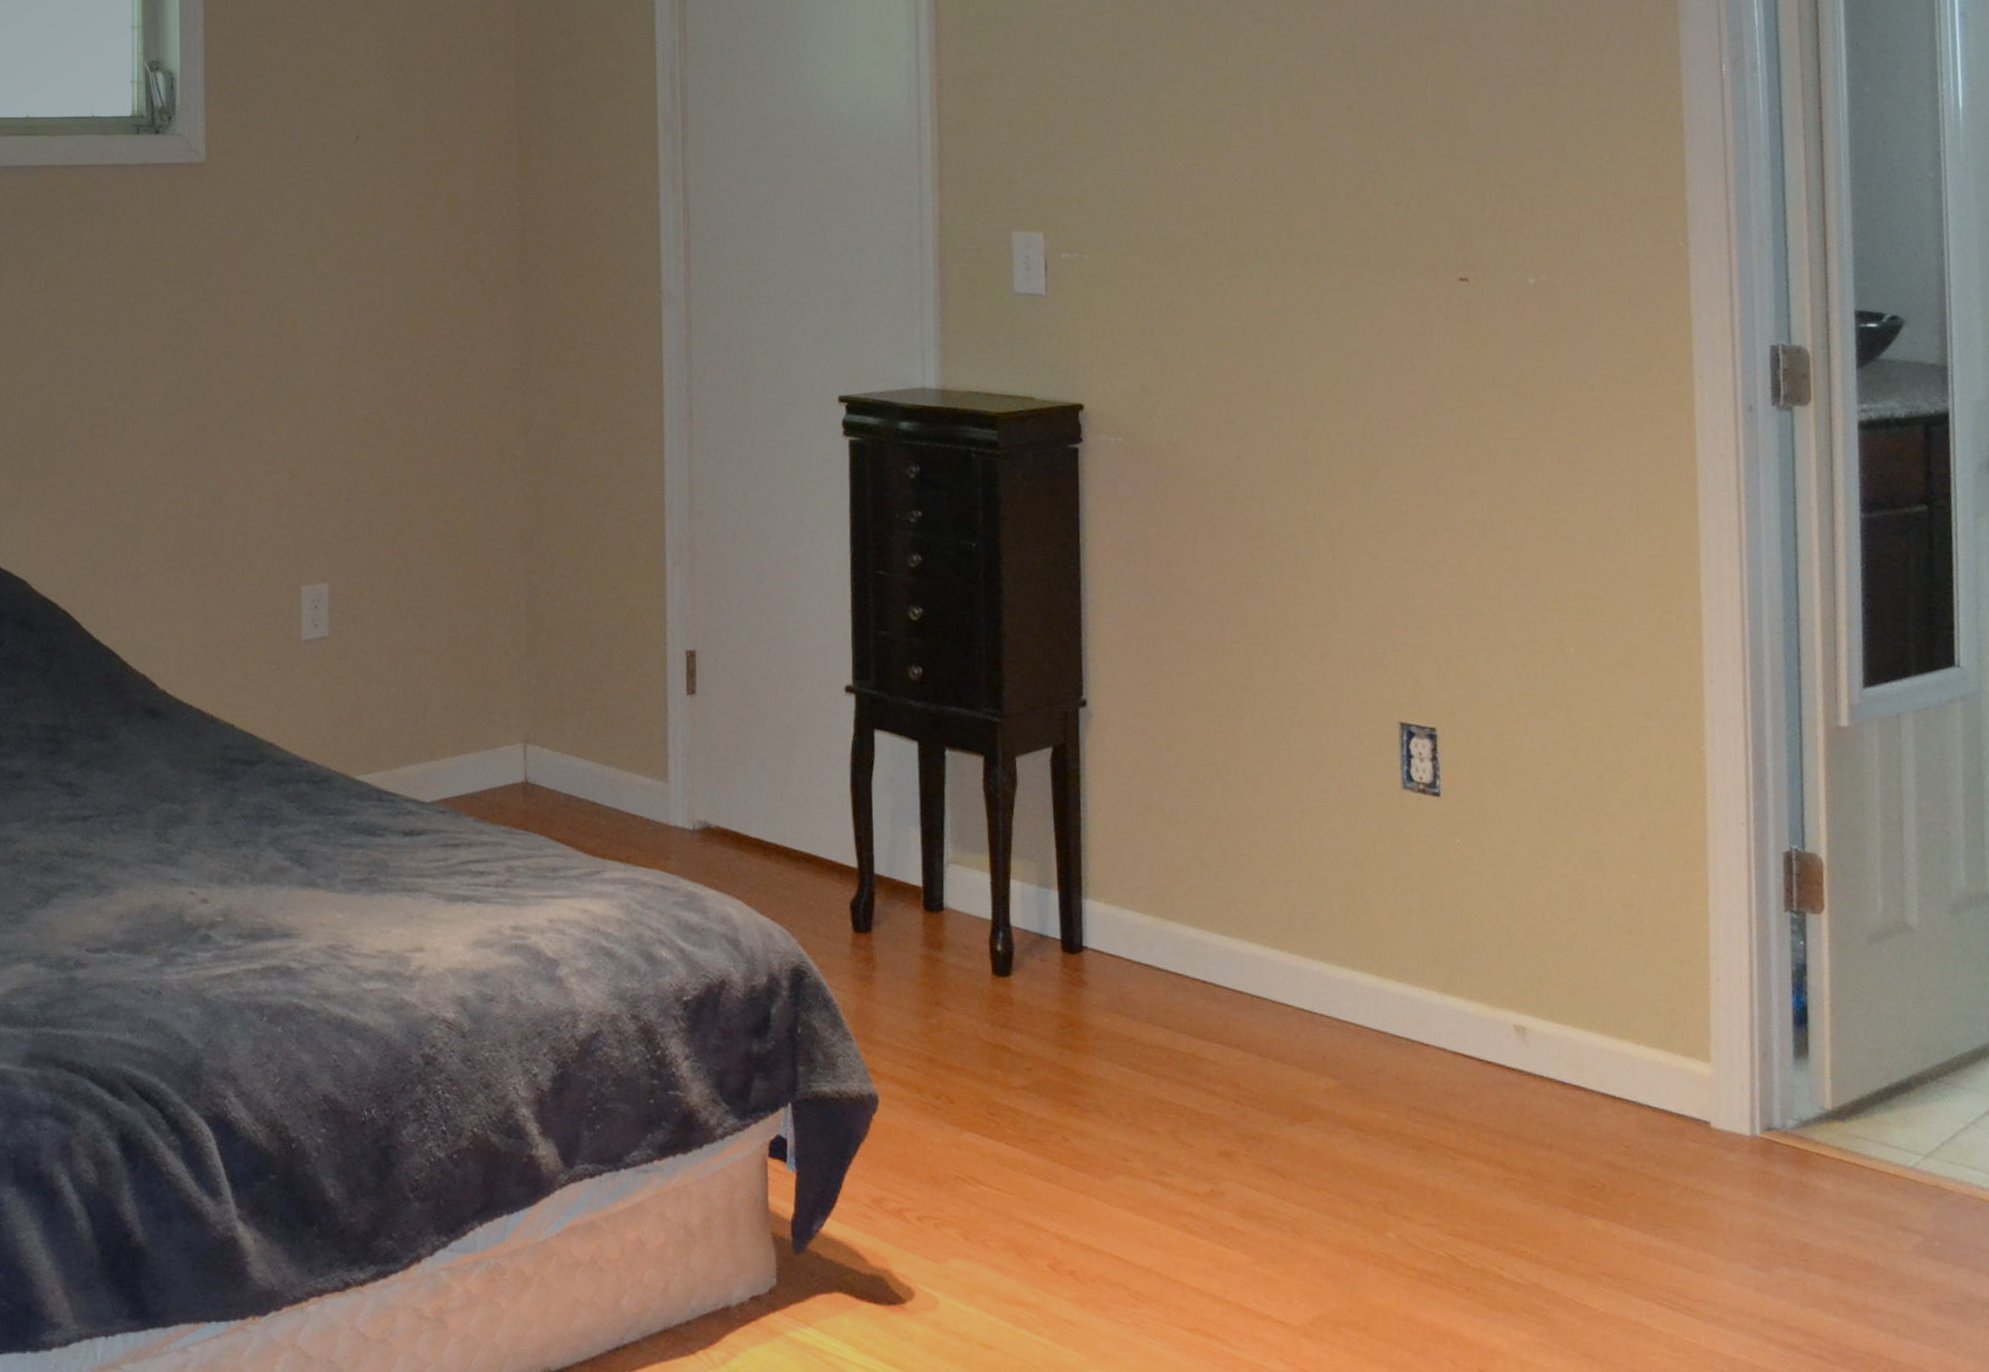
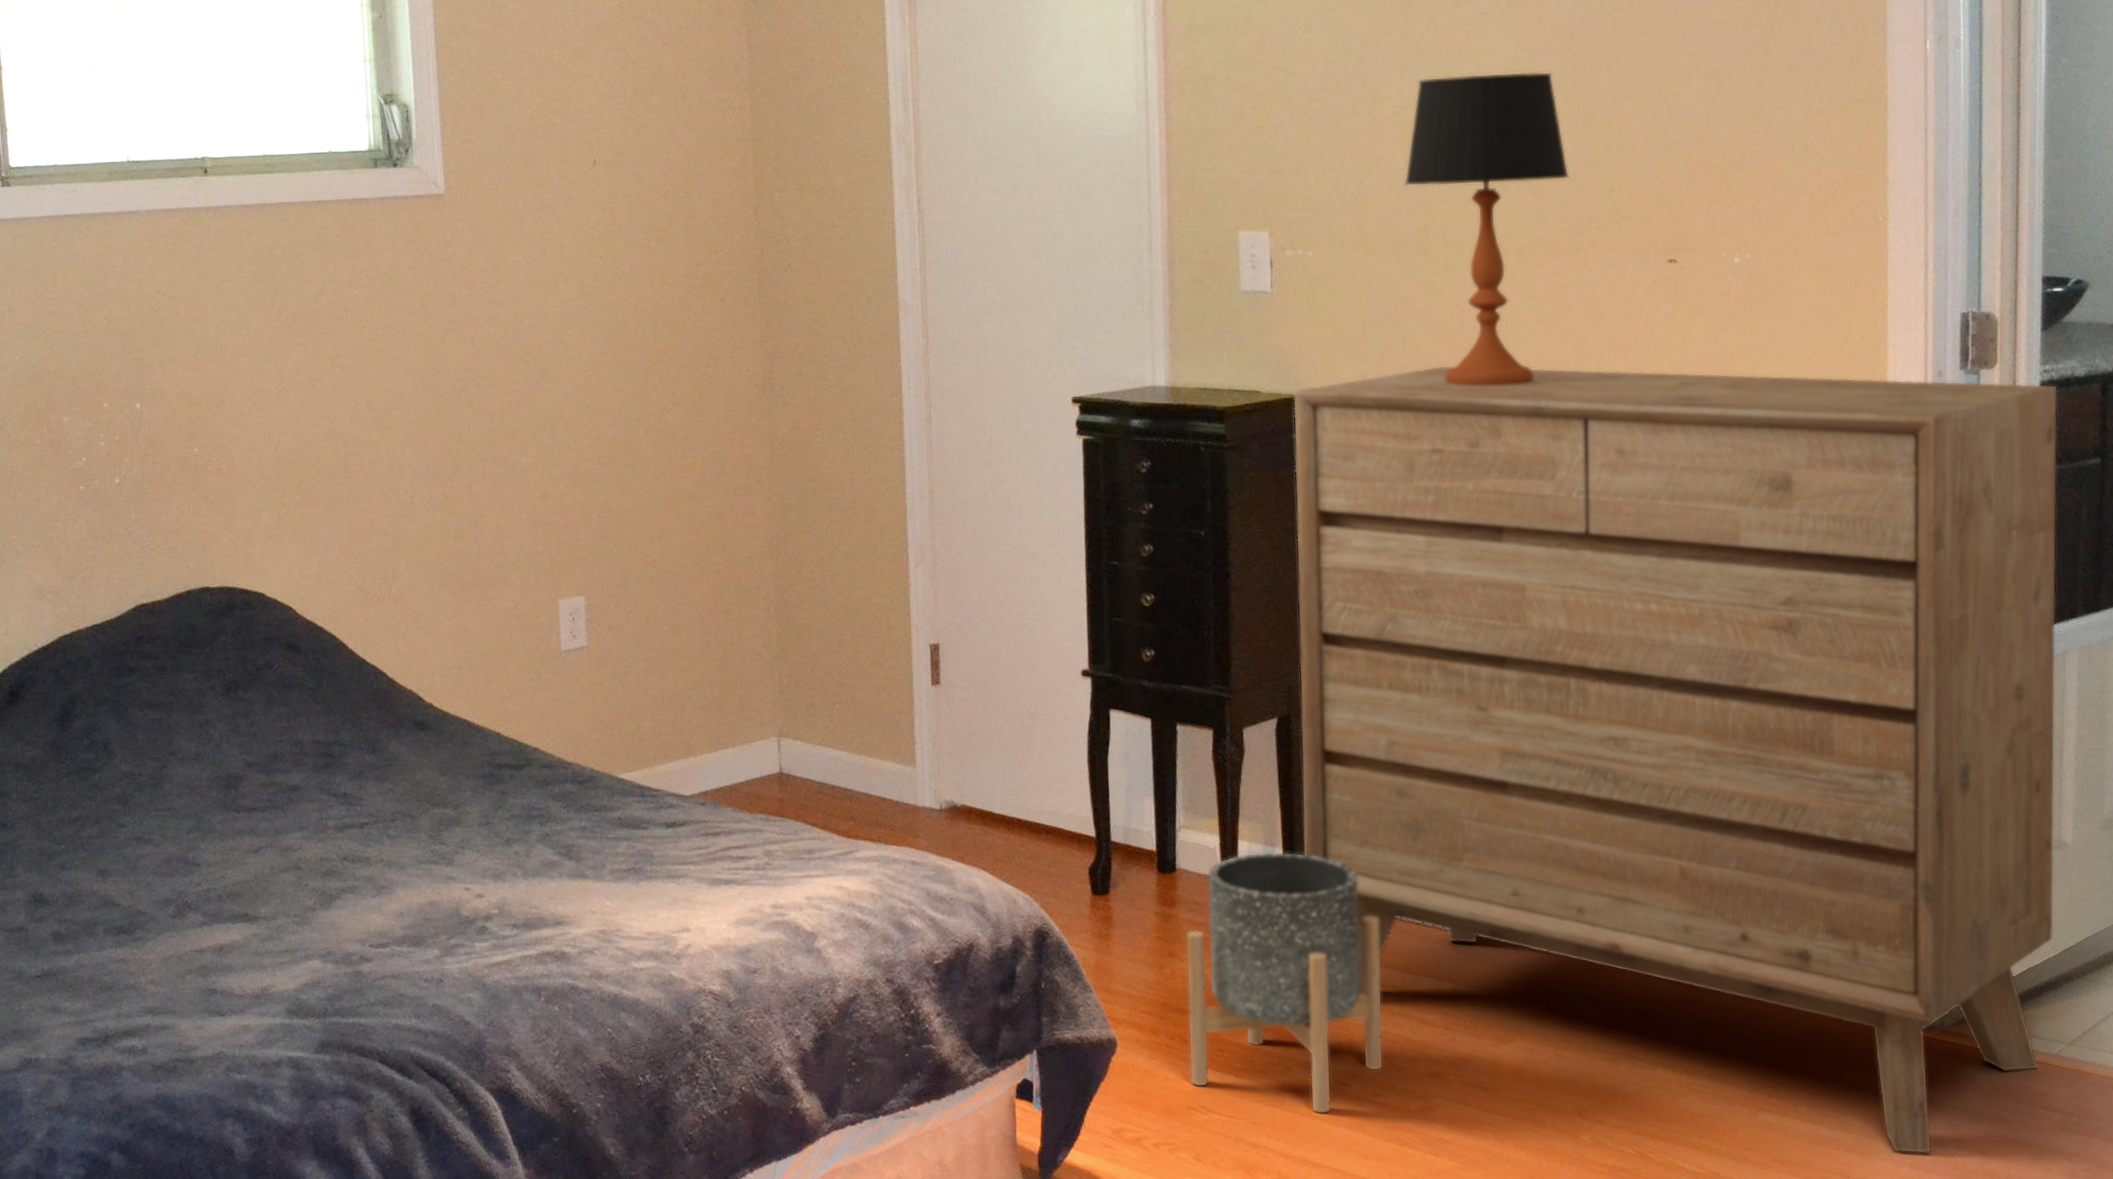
planter: none [954,894,1169,1193] -> present [1186,851,1384,1115]
dresser: none [1069,378,1903,1276] -> present [1293,365,2058,1155]
table lamp: none [1183,80,1354,402] -> present [1404,71,1570,387]

